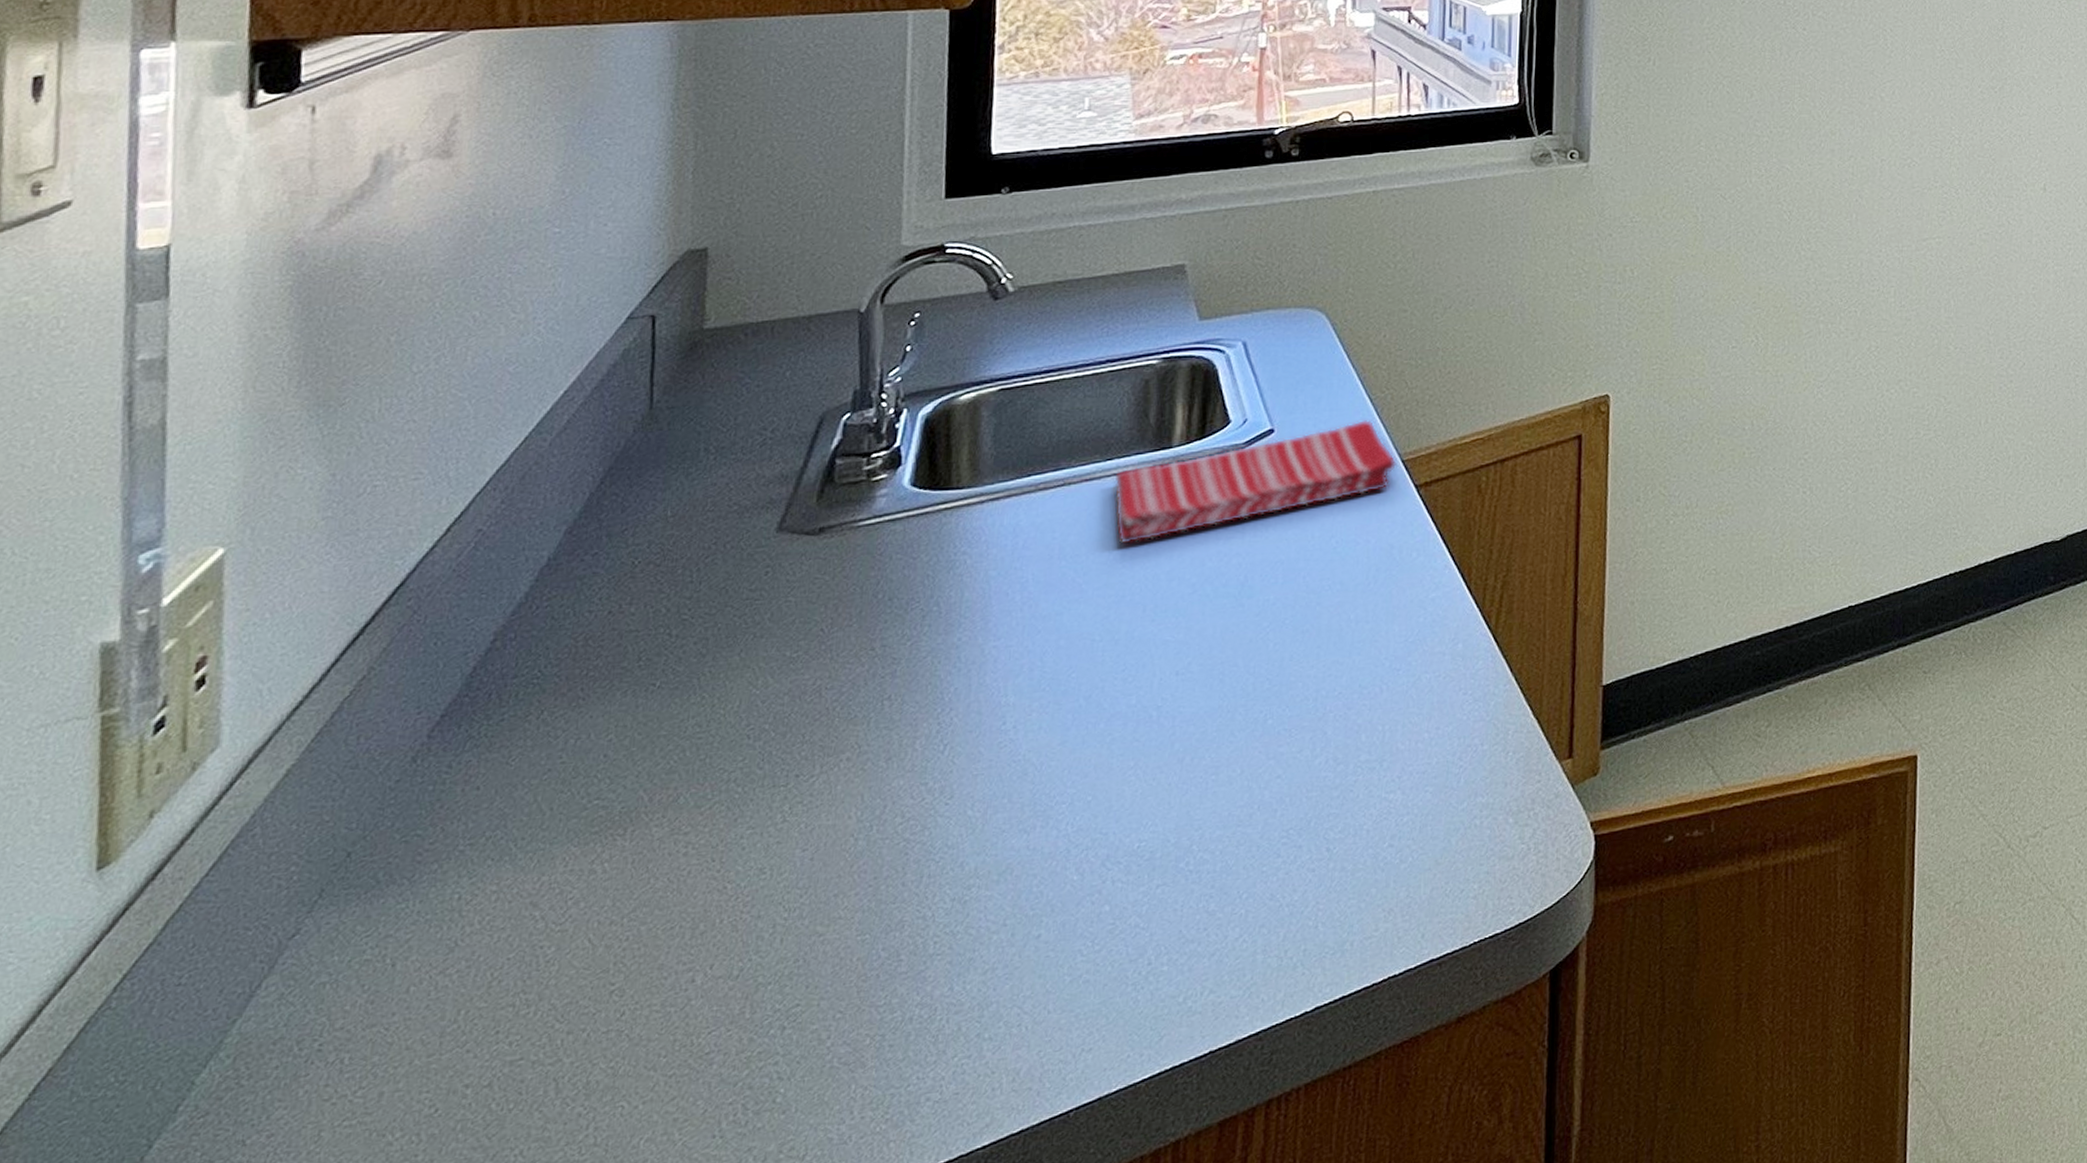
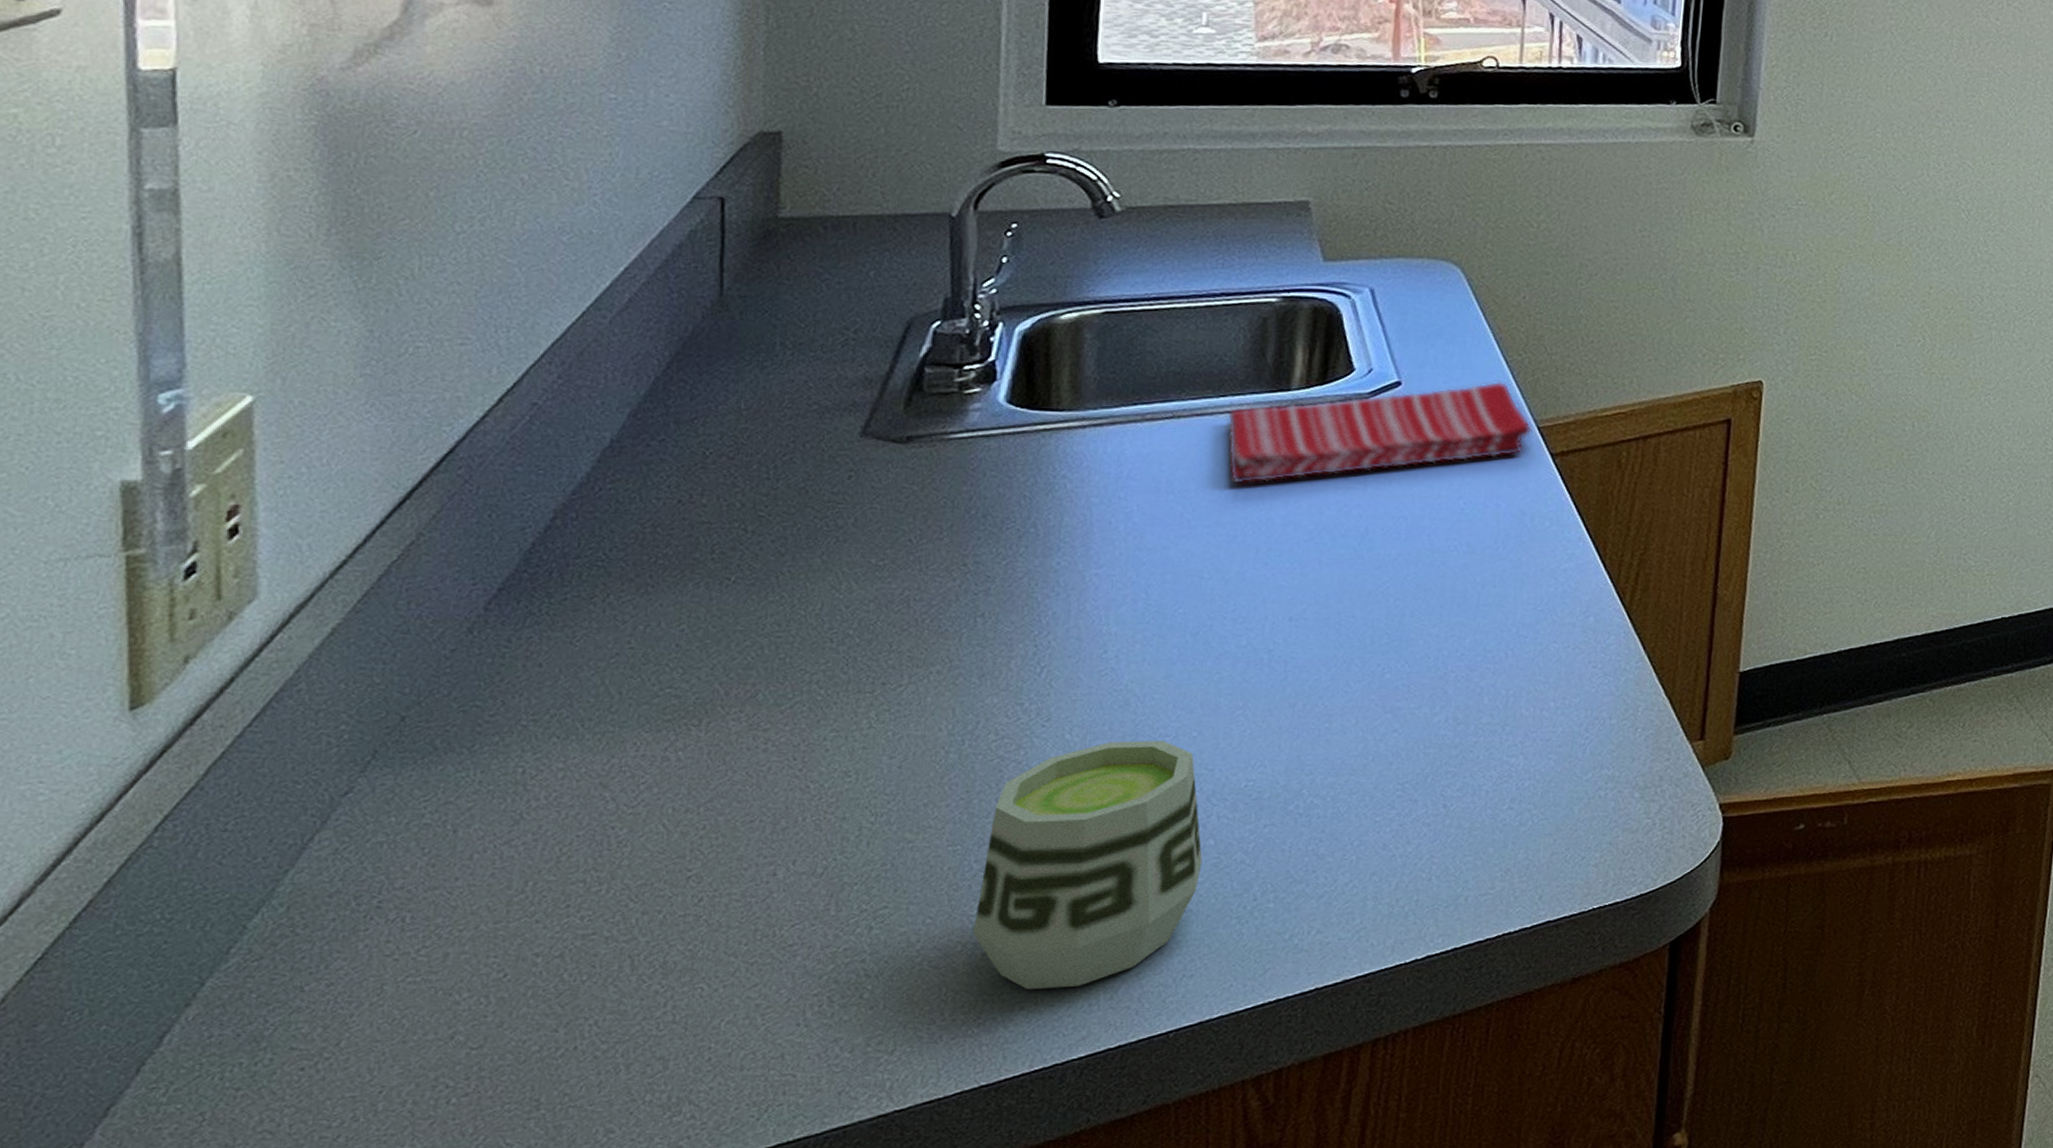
cup: none [880,808,1099,1079] -> present [972,741,1203,989]

